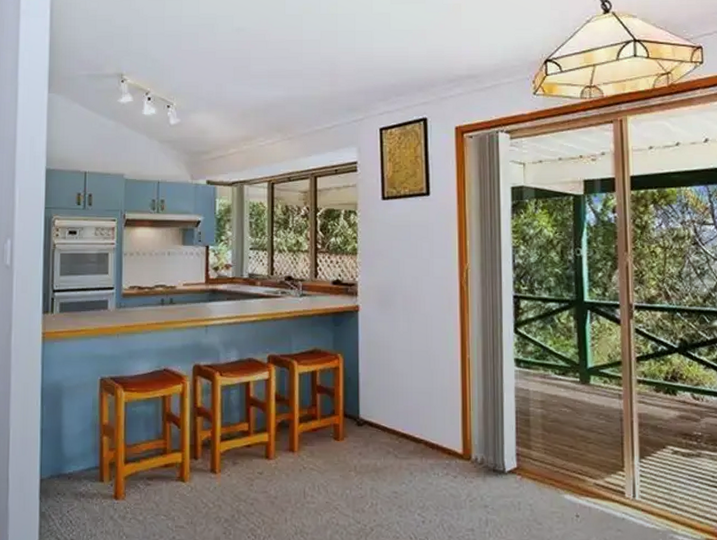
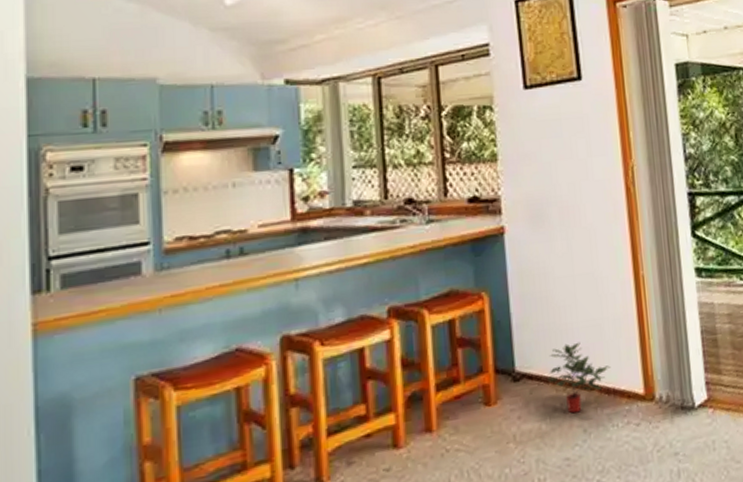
potted plant: none [384,403,436,458] -> present [547,341,611,414]

